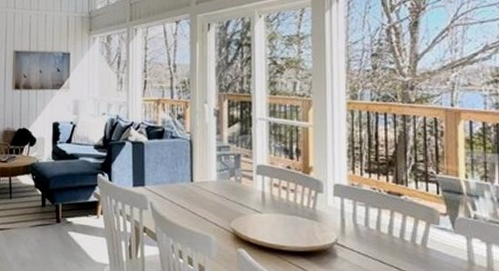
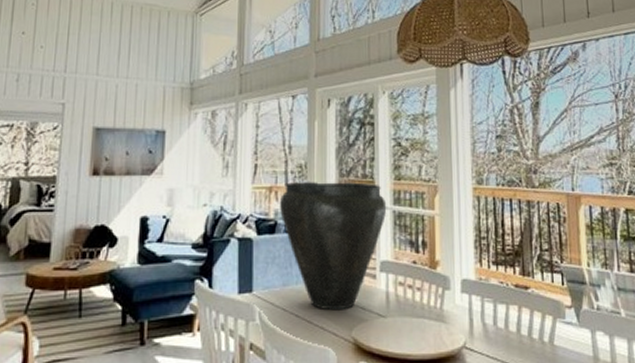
vase: none [167,95,263,205] -> present [280,181,387,311]

